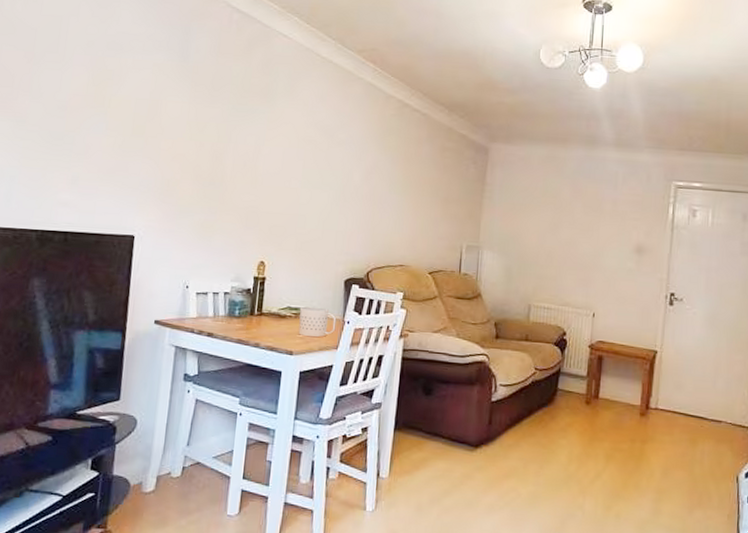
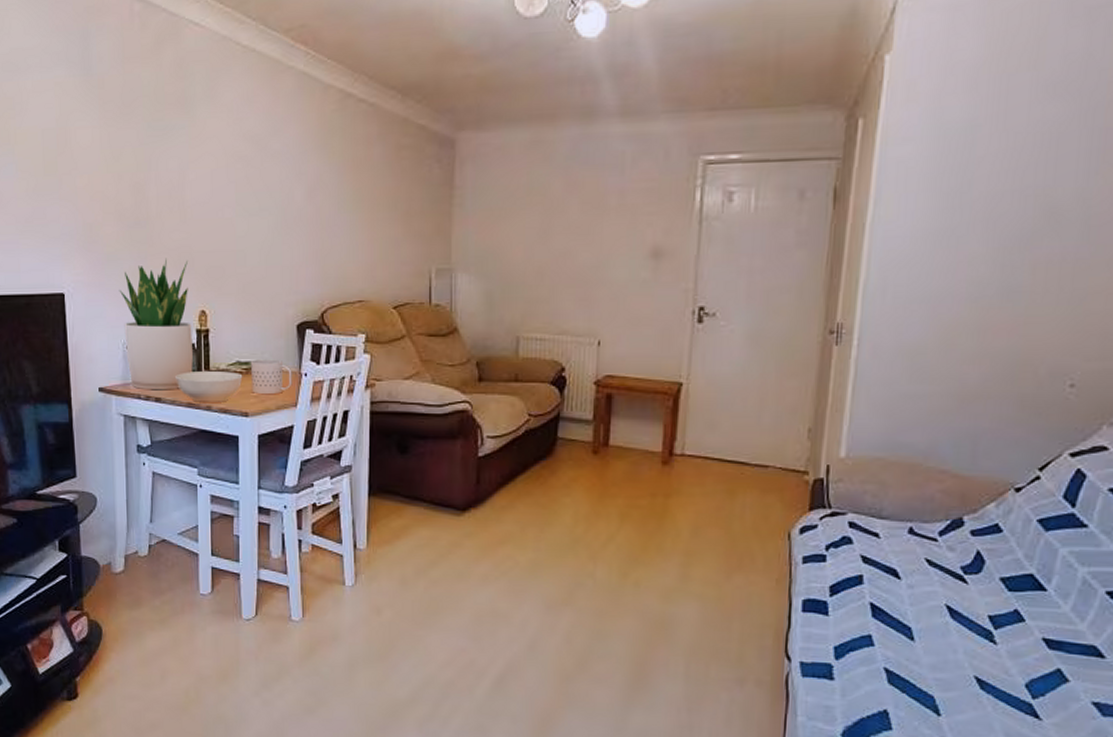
planter: none [185,214,253,327] -> present [119,258,193,390]
bowl: none [229,312,292,342] -> present [175,371,243,404]

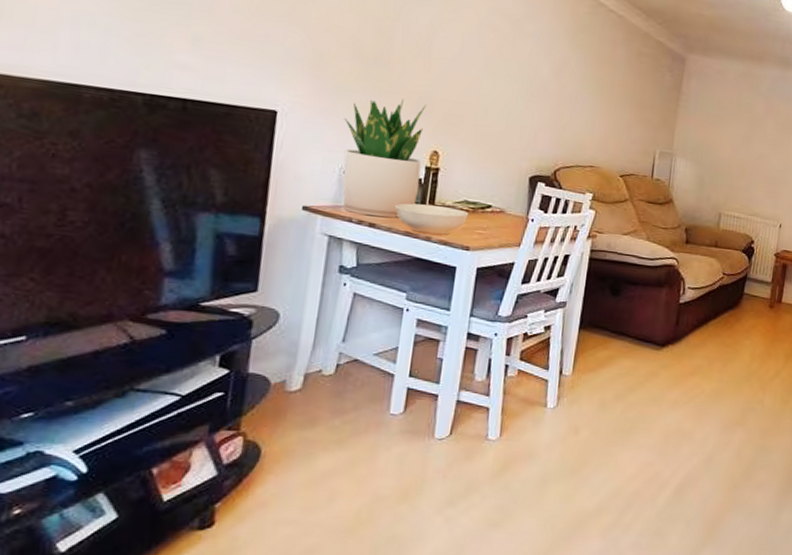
mug: present [250,359,293,395] -> none [476,201,520,234]

